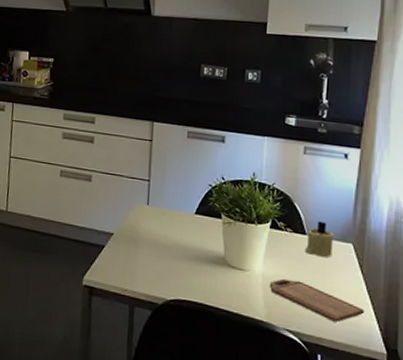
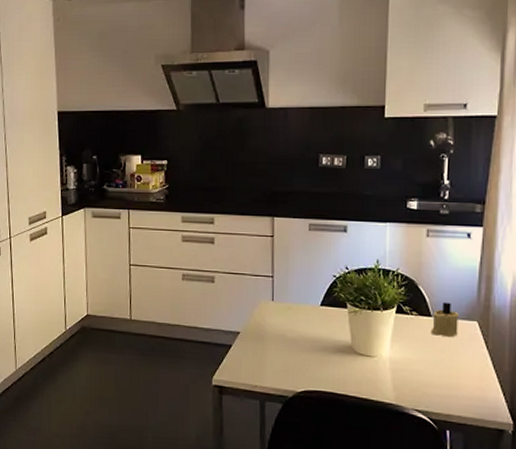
cutting board: present [269,278,364,322] -> none [397,361,490,398]

